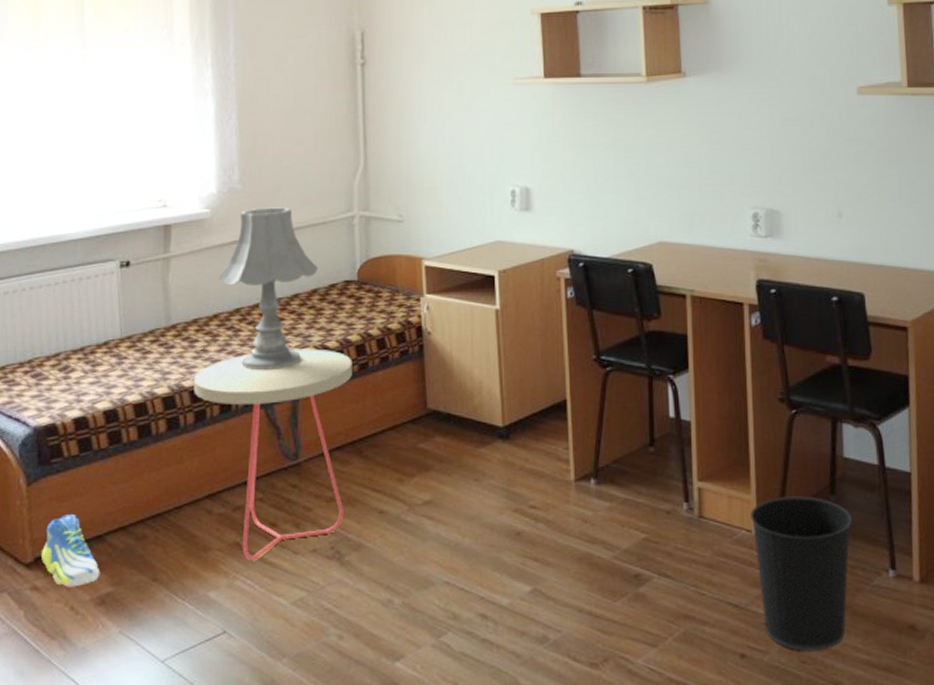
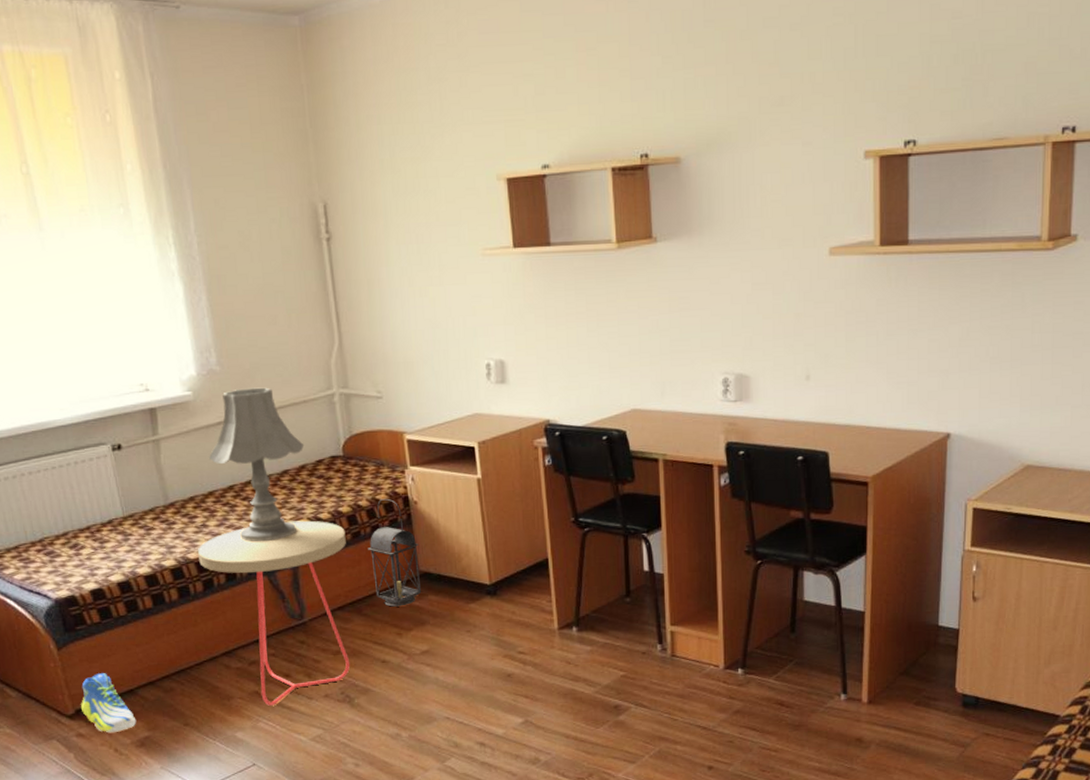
lantern: none [375,327,429,449] -> present [368,498,422,607]
wastebasket: present [751,496,852,651] -> none [718,635,810,762]

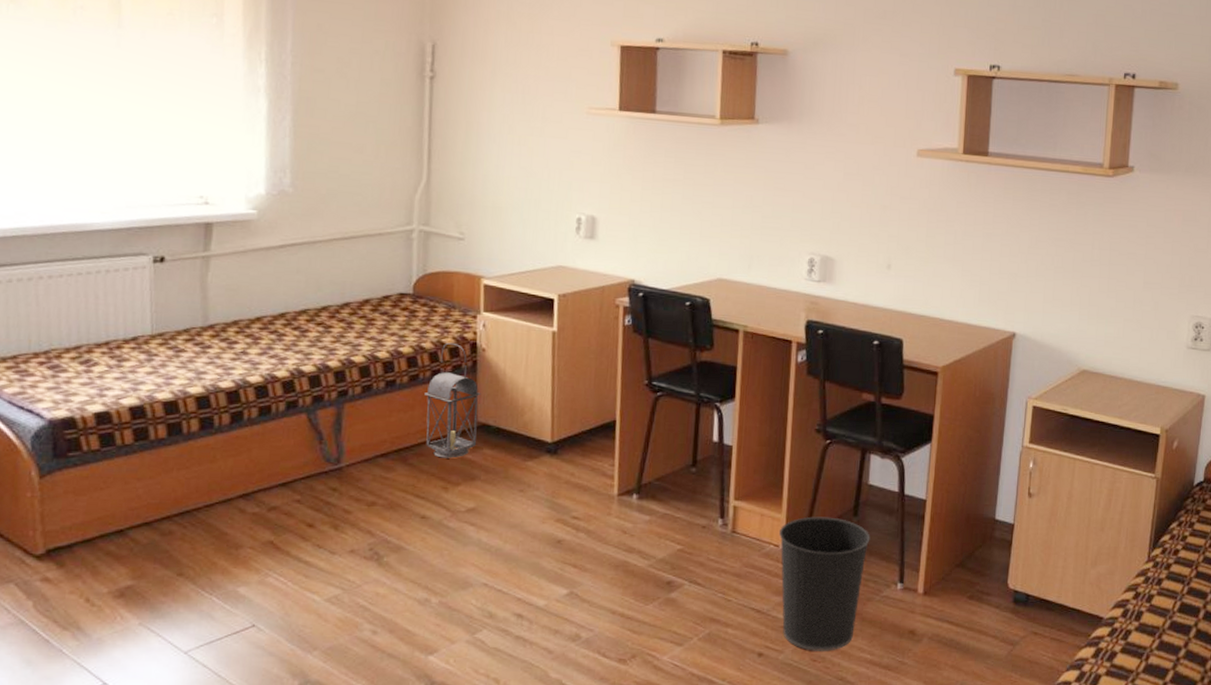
sneaker: present [81,673,137,733] -> none [54,508,120,580]
side table: present [197,520,351,706] -> none [230,357,403,559]
table lamp: present [208,387,305,542] -> none [262,213,372,377]
wastebasket: none [718,635,810,762] -> present [779,516,870,651]

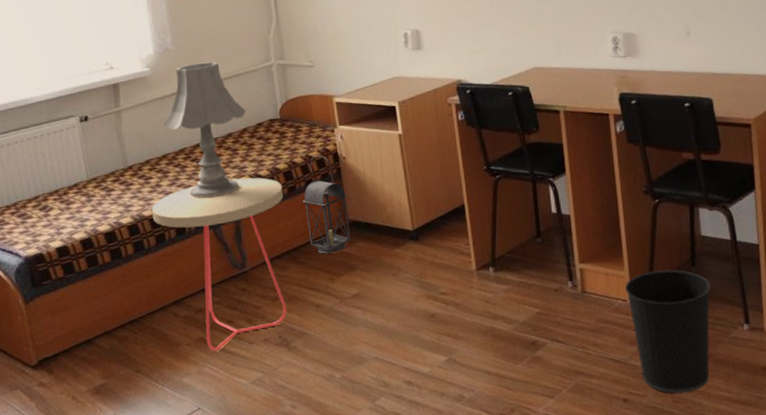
side table: none [230,357,403,559] -> present [151,177,288,351]
table lamp: none [262,213,372,377] -> present [162,61,246,199]

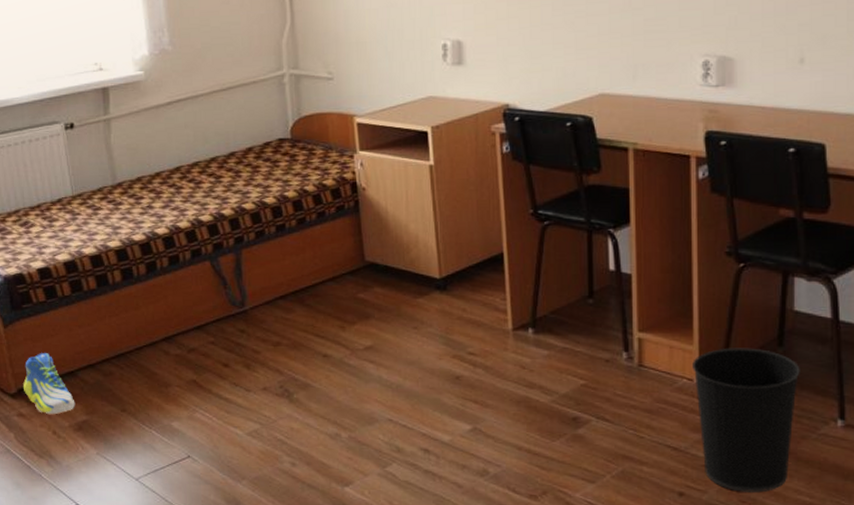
sneaker: none [44,324,93,382] -> present [23,353,76,415]
side table: present [151,177,288,351] -> none [142,204,291,396]
table lamp: present [162,61,246,199] -> none [157,67,252,226]
lantern: present [302,155,351,254] -> none [313,184,367,298]

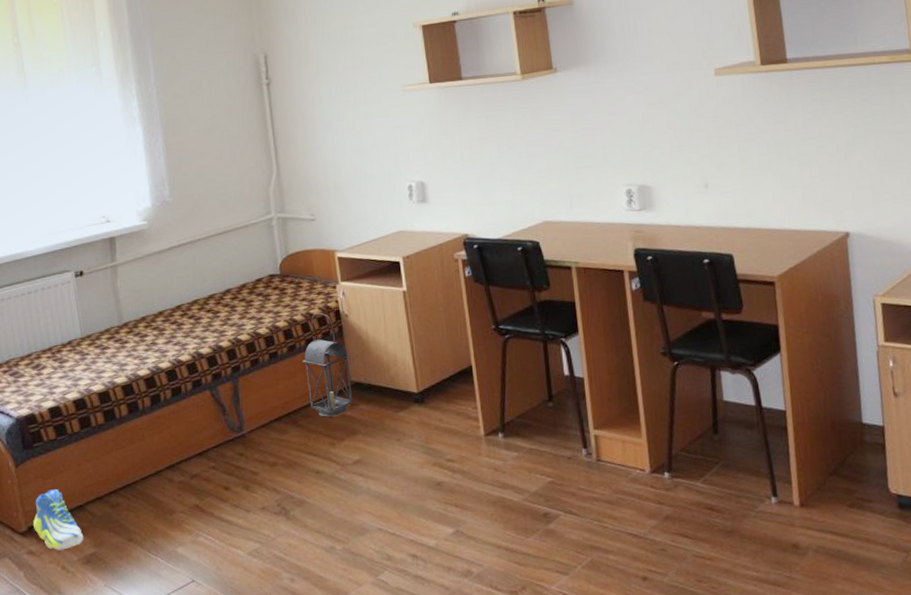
lantern: none [313,184,367,298] -> present [303,312,353,417]
wastebasket: present [693,348,800,493] -> none [643,437,735,572]

